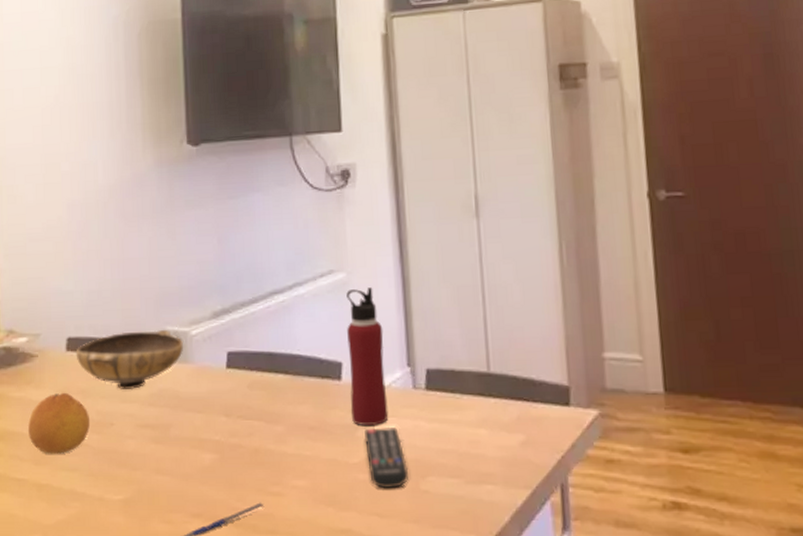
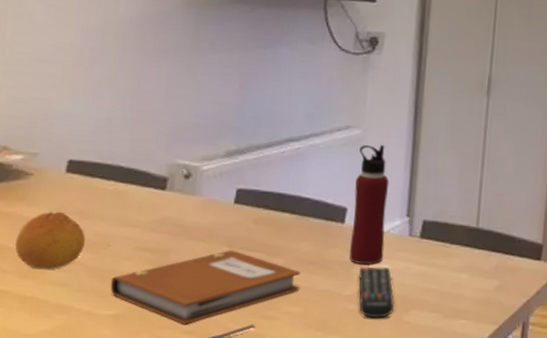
bowl: present [76,329,184,390] -> none [76,160,194,216]
notebook: none [117,420,304,506] -> present [110,250,301,325]

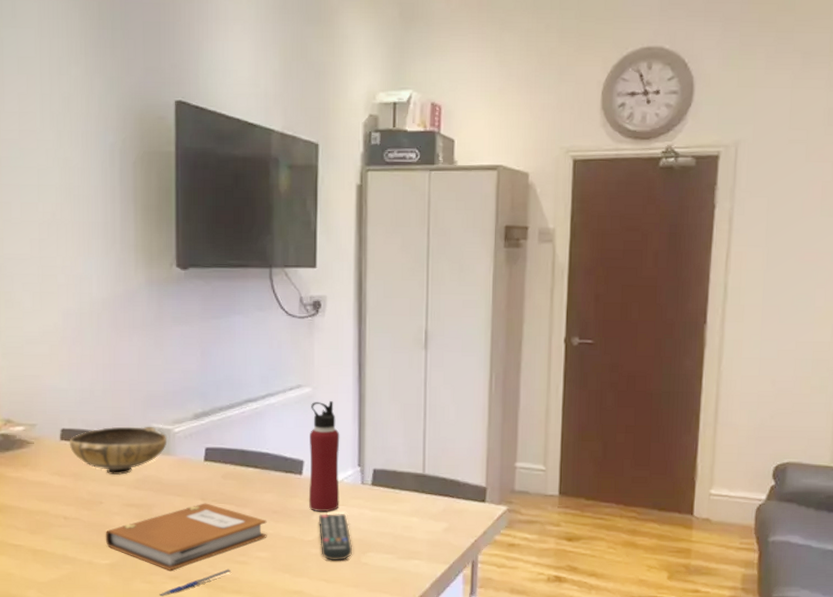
fruit: present [14,211,86,269] -> none [24,474,82,525]
bowl: none [76,160,194,216] -> present [69,426,168,476]

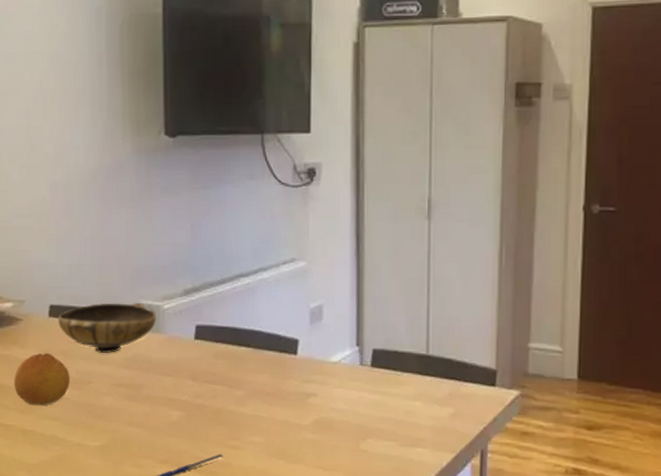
fruit: none [24,474,82,525] -> present [13,352,71,405]
notebook: present [105,503,267,571] -> none [94,383,261,454]
water bottle: present [308,401,340,511] -> none [304,276,337,394]
remote control: present [319,514,353,561] -> none [315,396,352,448]

